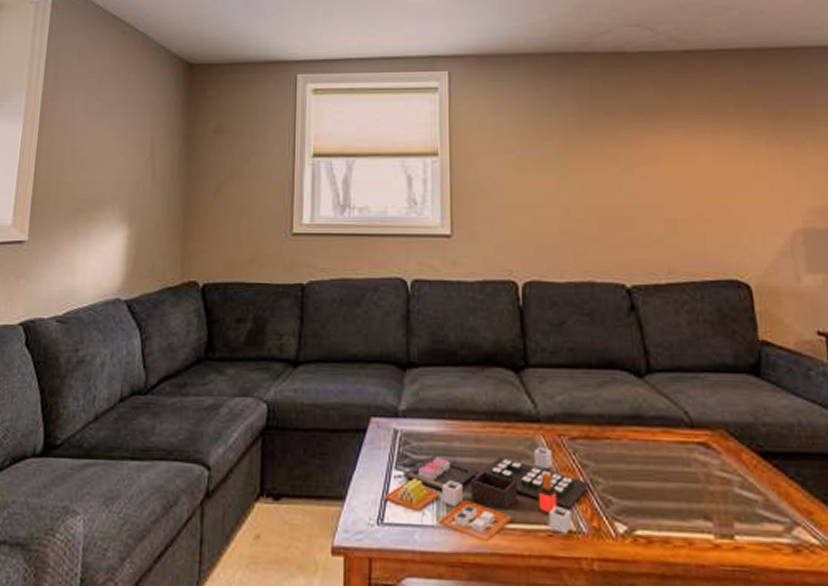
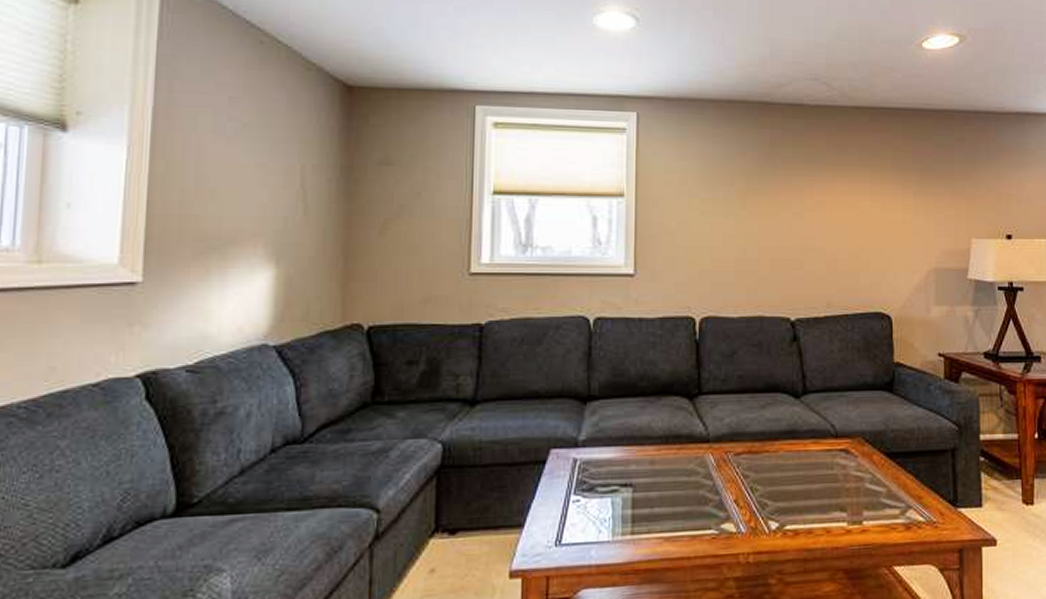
toy food set: present [384,446,590,541] -> none [562,463,750,549]

